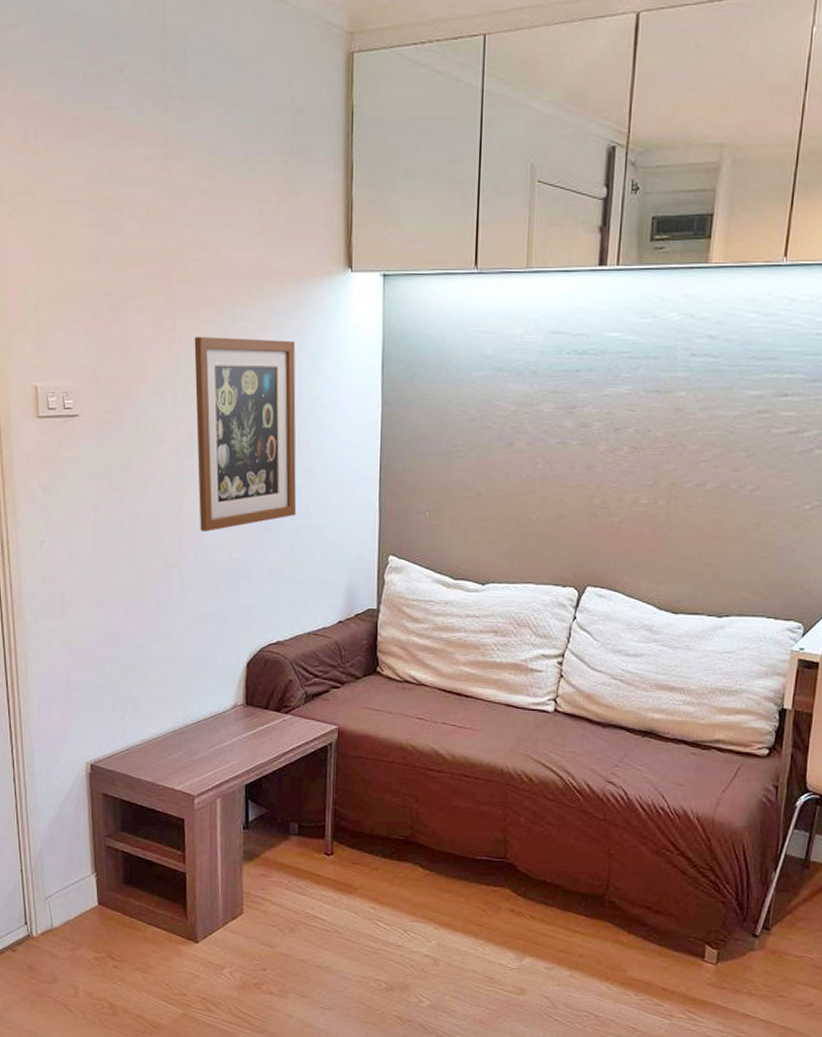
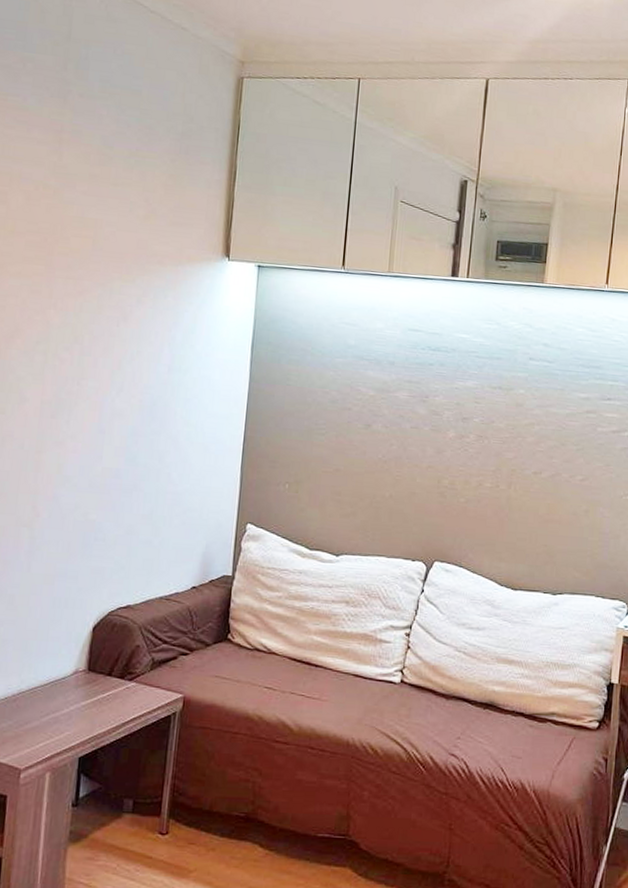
wall art: present [194,337,297,532] -> none [56,305,170,492]

